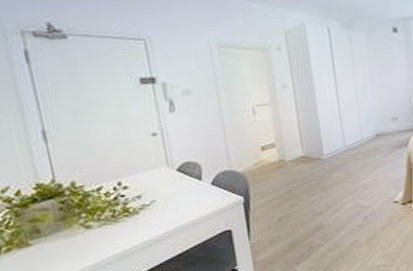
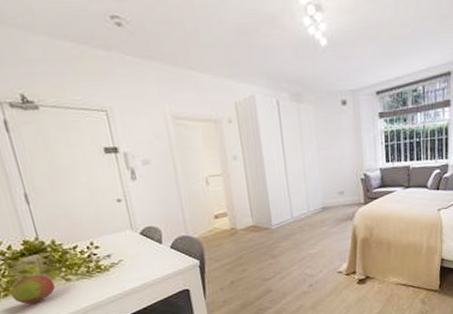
fruit: none [14,223,71,260] -> present [10,275,55,305]

